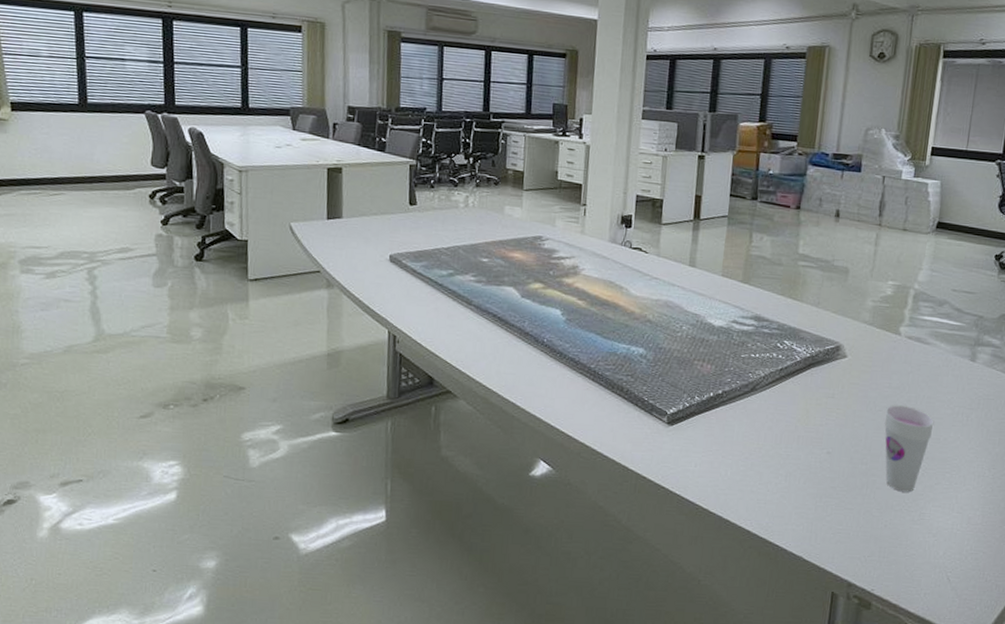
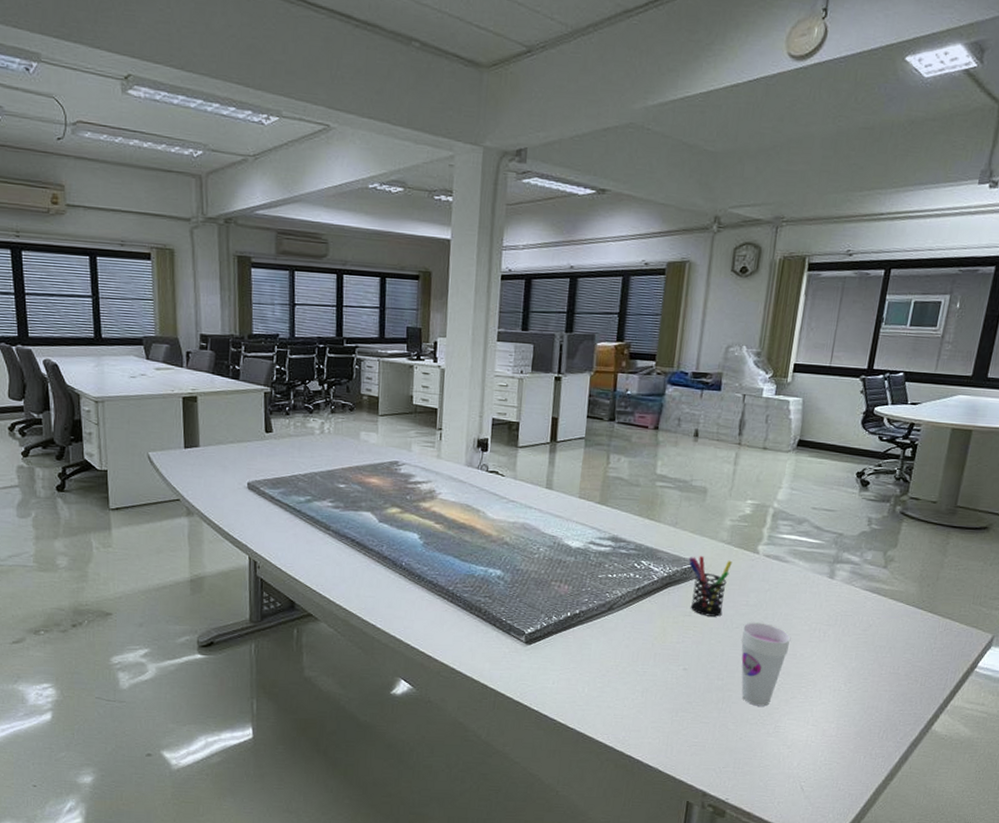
pen holder: none [831,337,874,399] -> present [689,556,732,617]

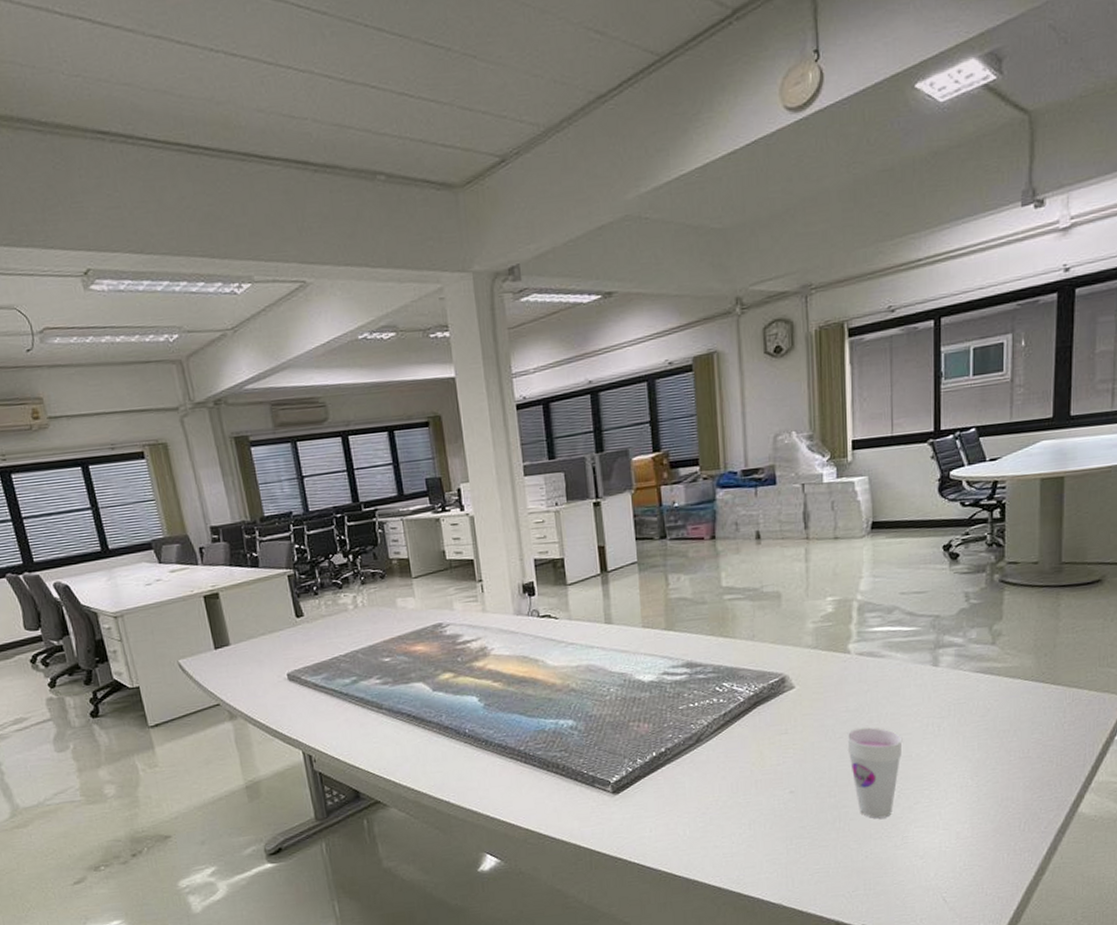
pen holder: present [689,556,732,617] -> none [774,666,823,731]

